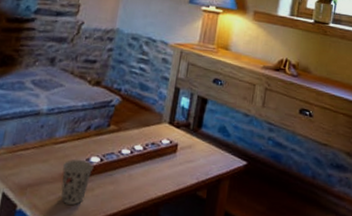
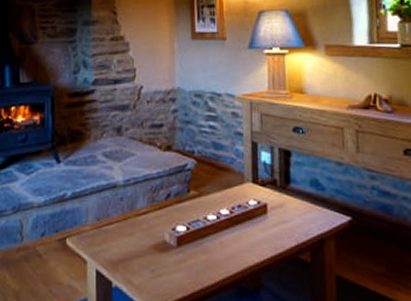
cup: present [61,159,94,205] -> none [149,229,182,278]

